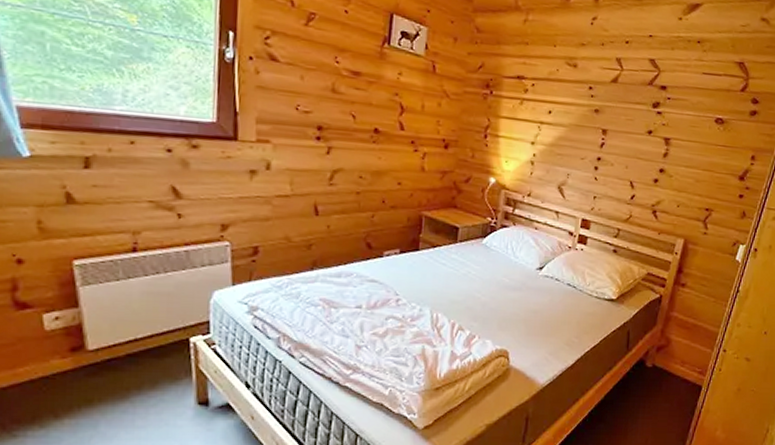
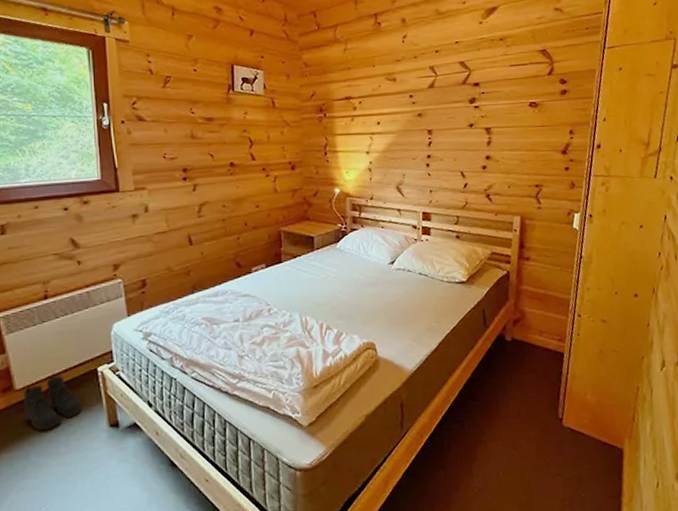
boots: none [96,340,167,400] -> present [23,375,82,431]

